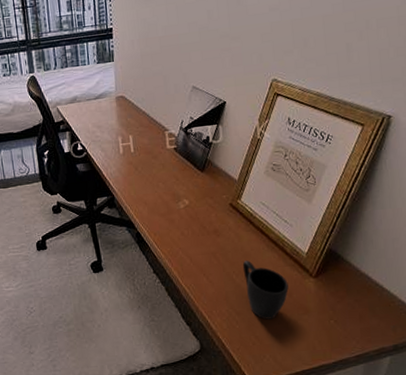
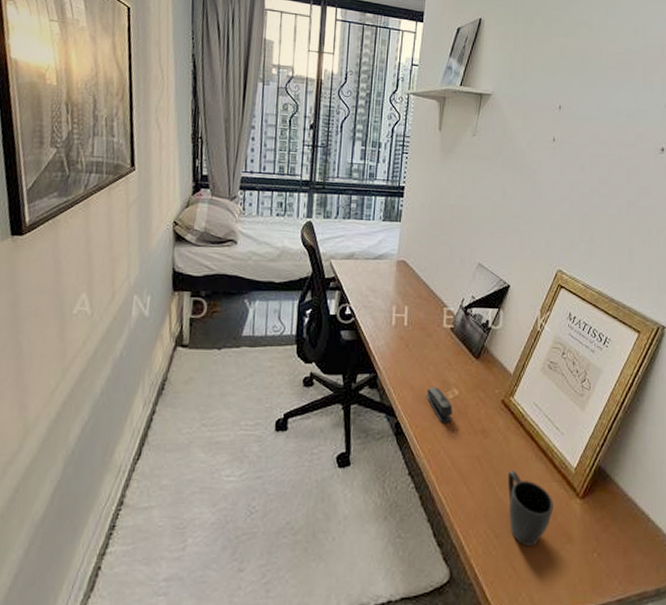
stapler: none [159,200,186,229] -> present [426,387,453,423]

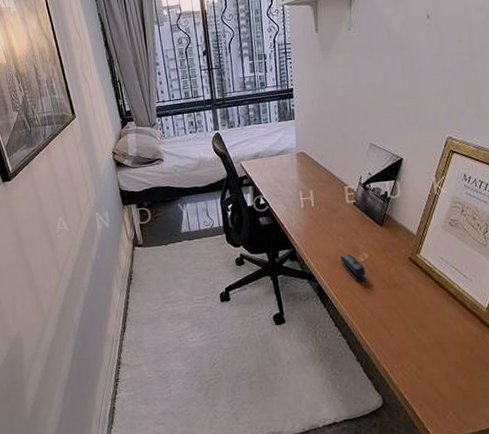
mug: present [507,470,553,546] -> none [423,315,470,375]

